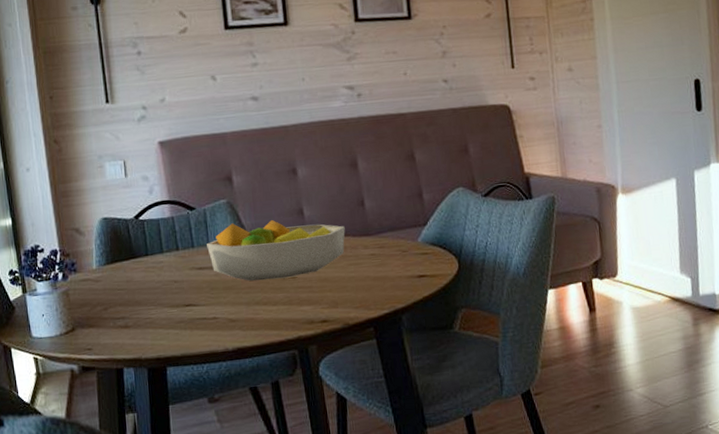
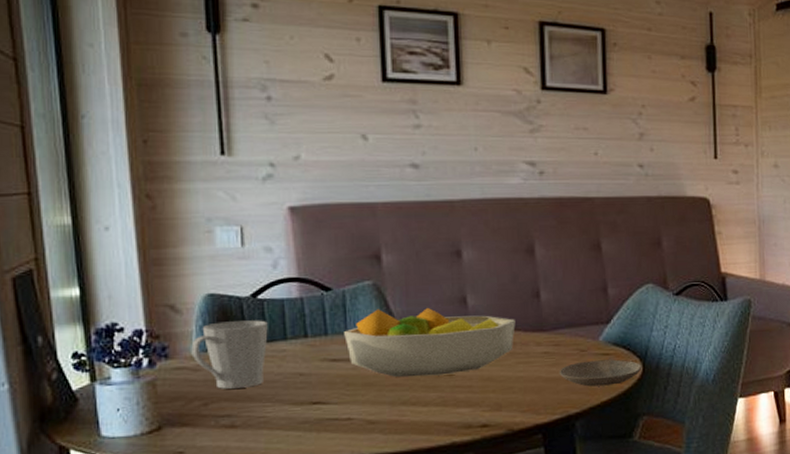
mug: none [92,237,149,296] -> present [191,320,268,389]
plate: none [384,258,458,284] -> present [559,359,642,387]

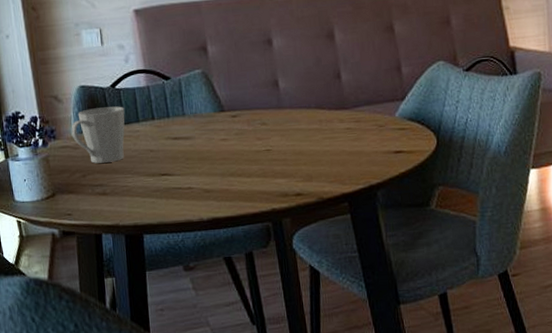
fruit bowl: present [344,307,516,377] -> none [182,90,321,152]
plate: present [559,359,642,387] -> none [360,133,436,159]

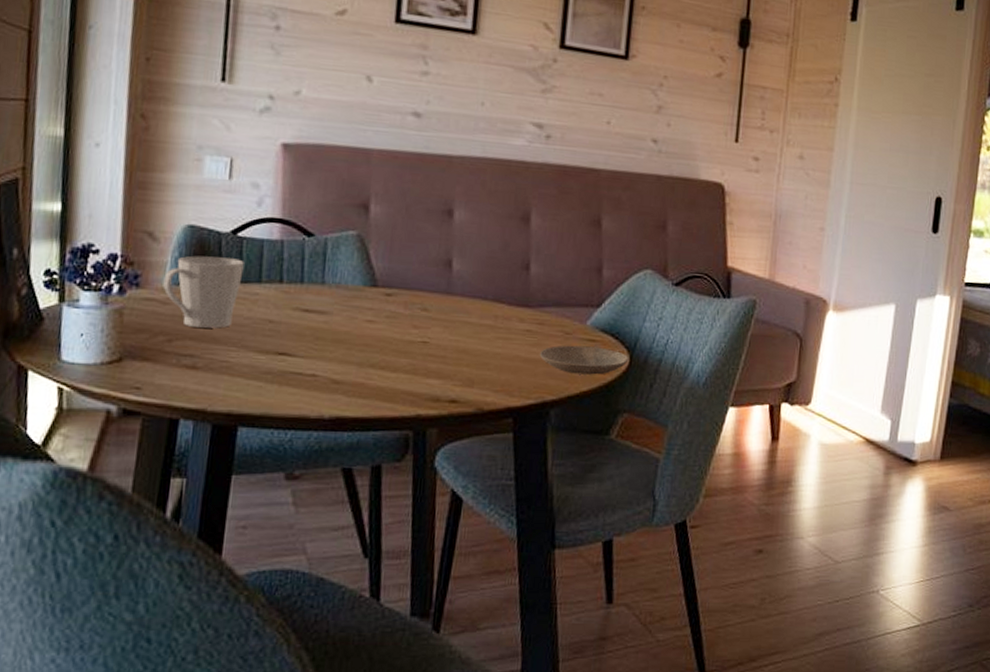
plate: none [360,133,436,159] -> present [539,345,629,375]

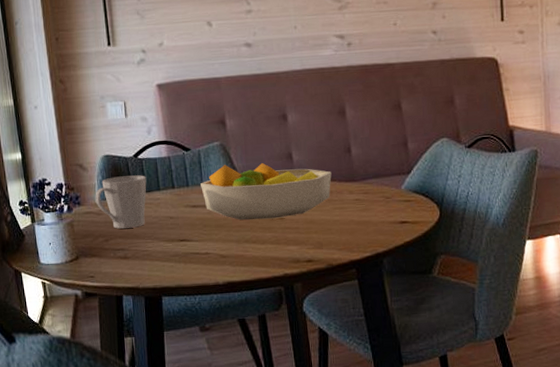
fruit bowl: none [320,262,500,341] -> present [201,162,332,220]
plate: present [539,345,629,375] -> none [368,205,439,229]

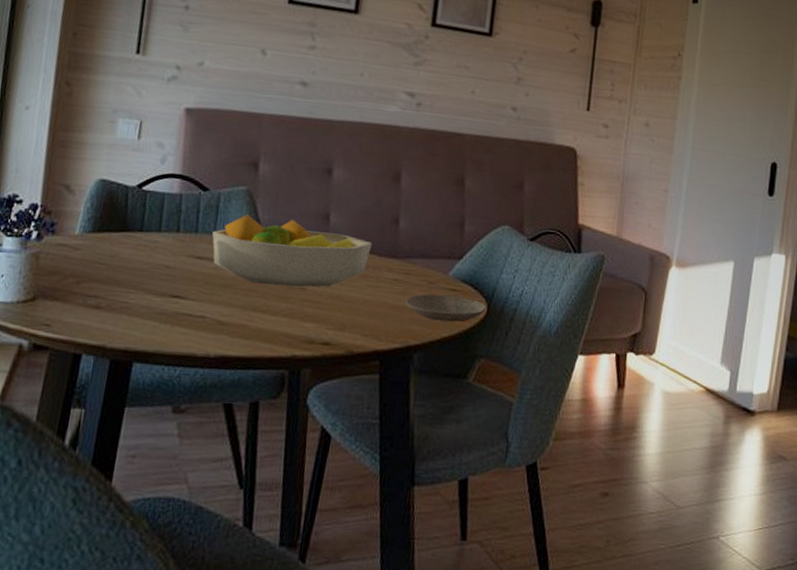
mug: present [95,175,147,229] -> none [75,206,147,272]
plate: none [368,205,439,229] -> present [405,294,487,322]

